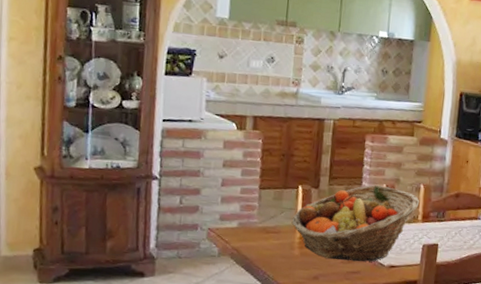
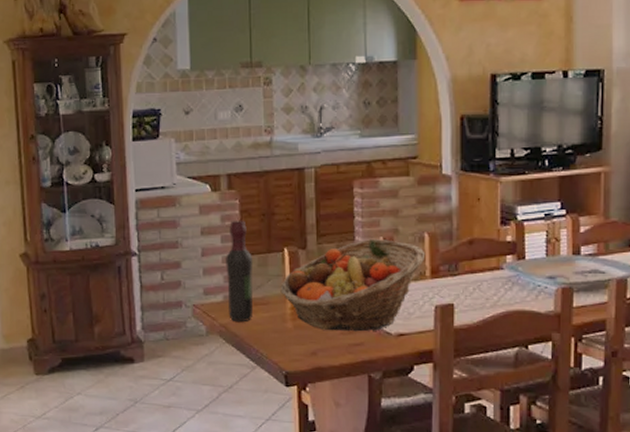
wine bottle: none [241,157,269,247] -> present [226,220,254,323]

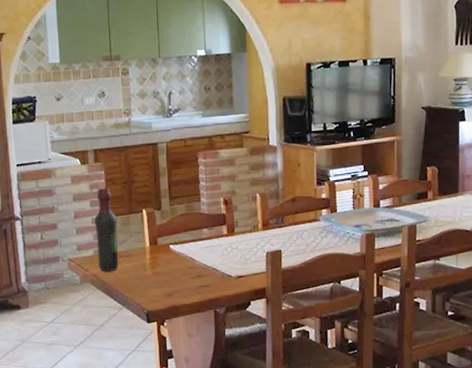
fruit basket: present [280,239,426,332] -> none [140,200,258,276]

